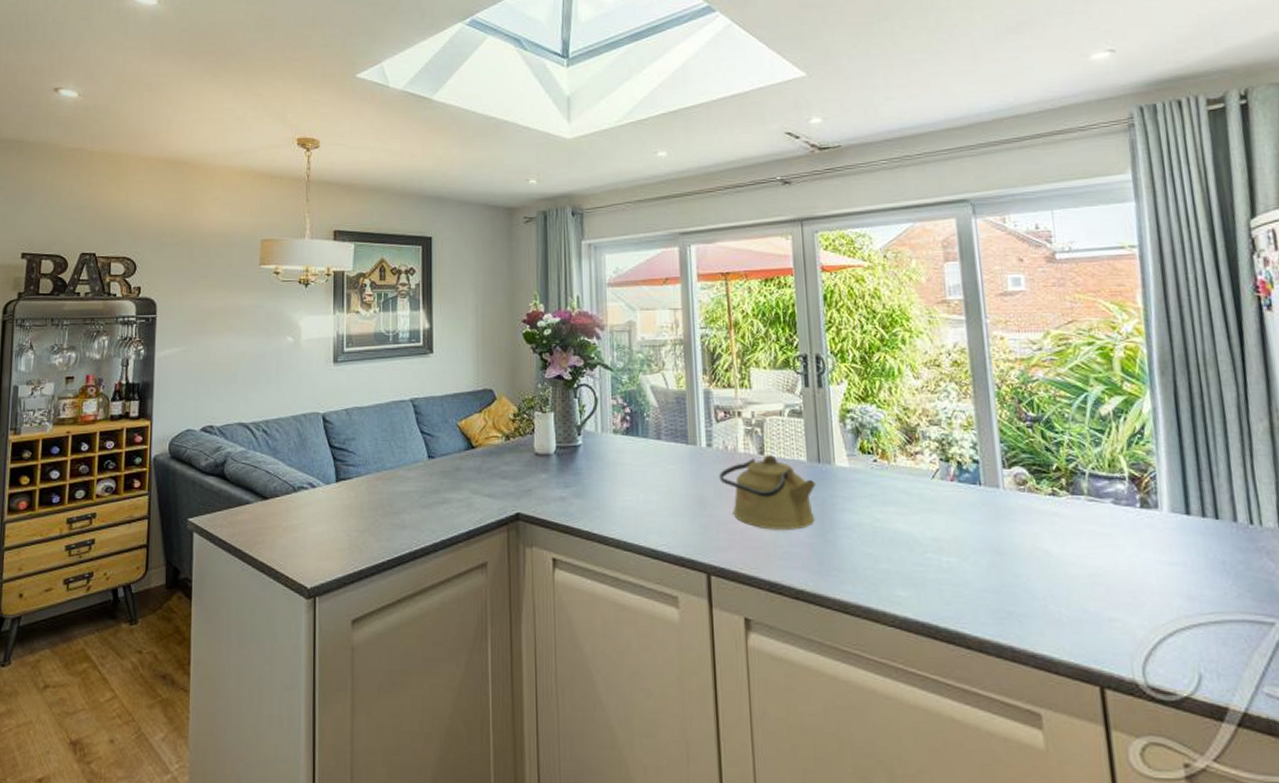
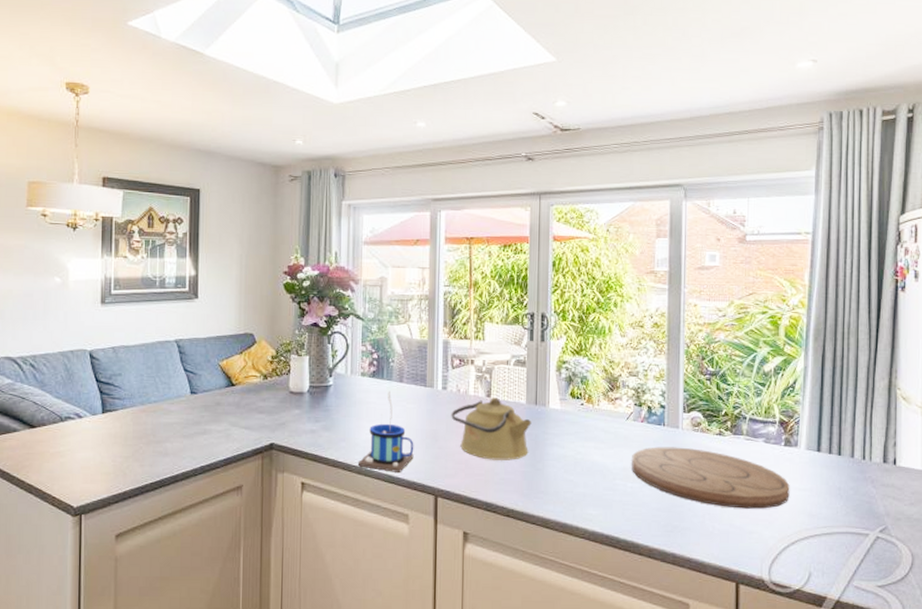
mug: none [615,450,679,546] -> present [357,391,414,472]
cutting board: none [944,511,1157,589] -> present [632,447,790,509]

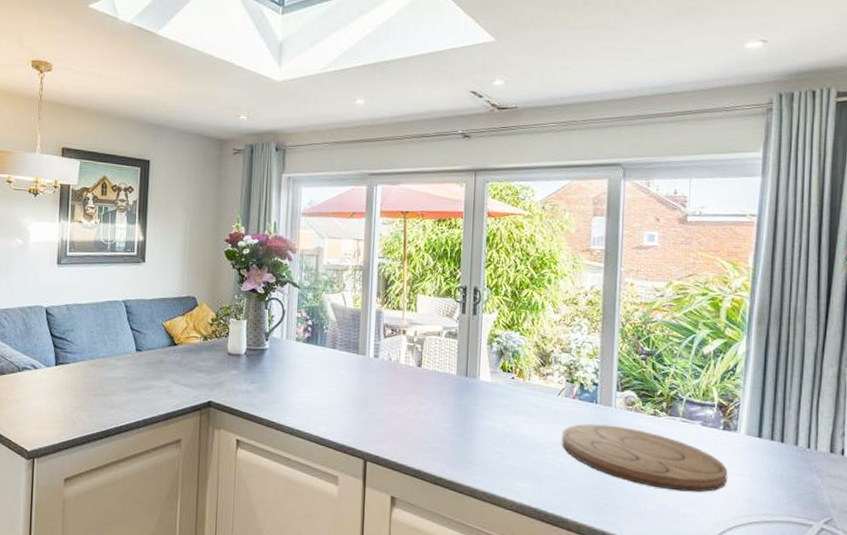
mug: present [357,391,414,472] -> none [290,356,345,435]
kettle: present [451,398,532,460] -> none [382,367,462,430]

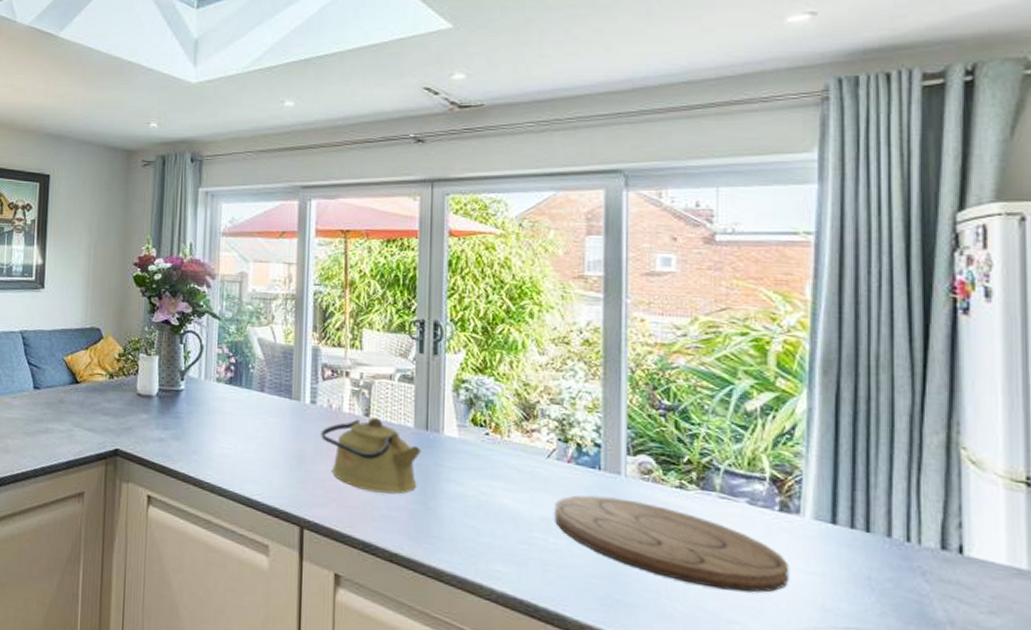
kettle: none [382,367,462,430] -> present [321,417,421,495]

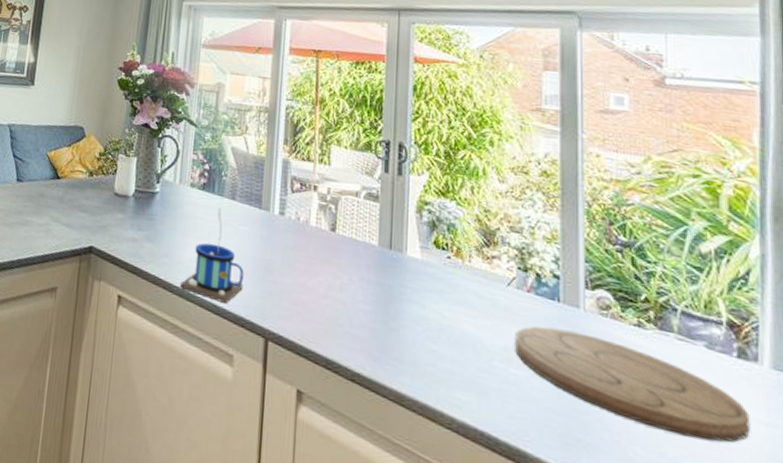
mug: none [210,400,276,495] -> present [179,207,244,303]
kettle: present [321,417,421,495] -> none [288,233,385,312]

